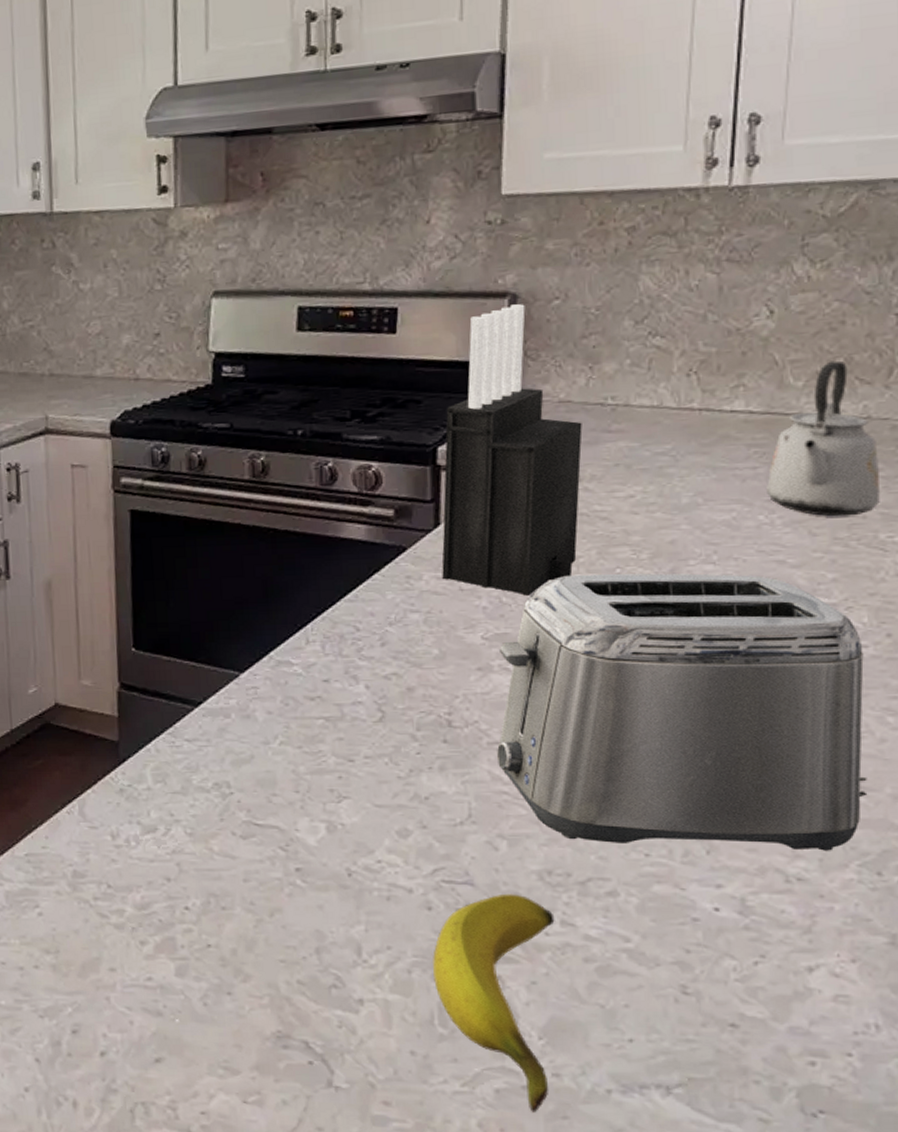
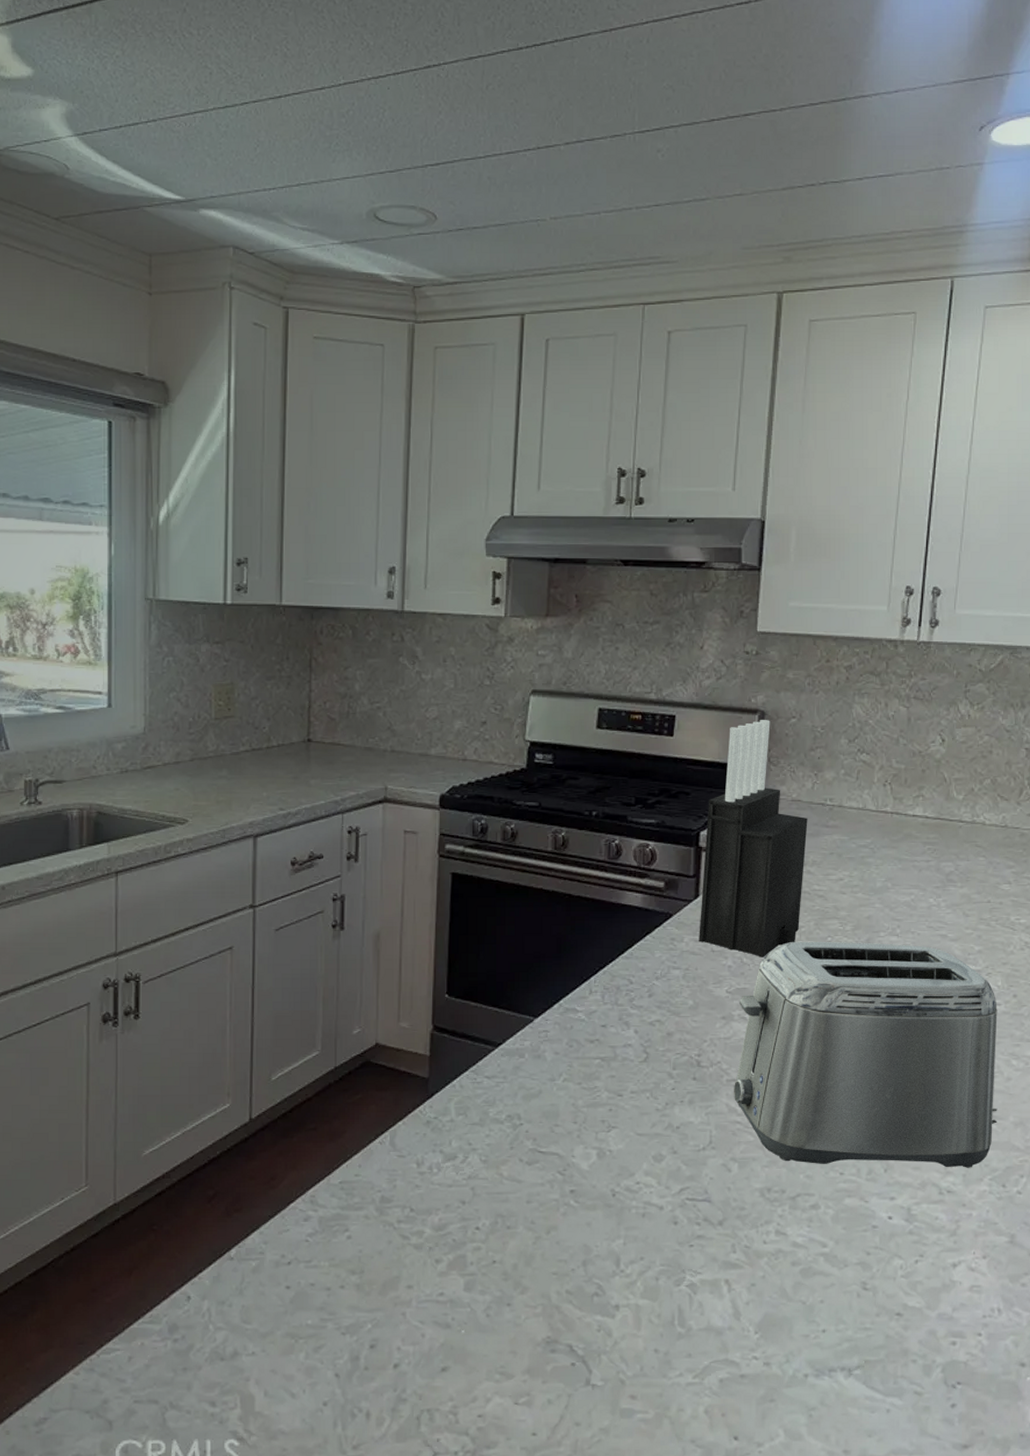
banana: present [433,893,555,1112] -> none [676,1208,771,1398]
kettle: present [767,360,881,517] -> none [936,781,1013,902]

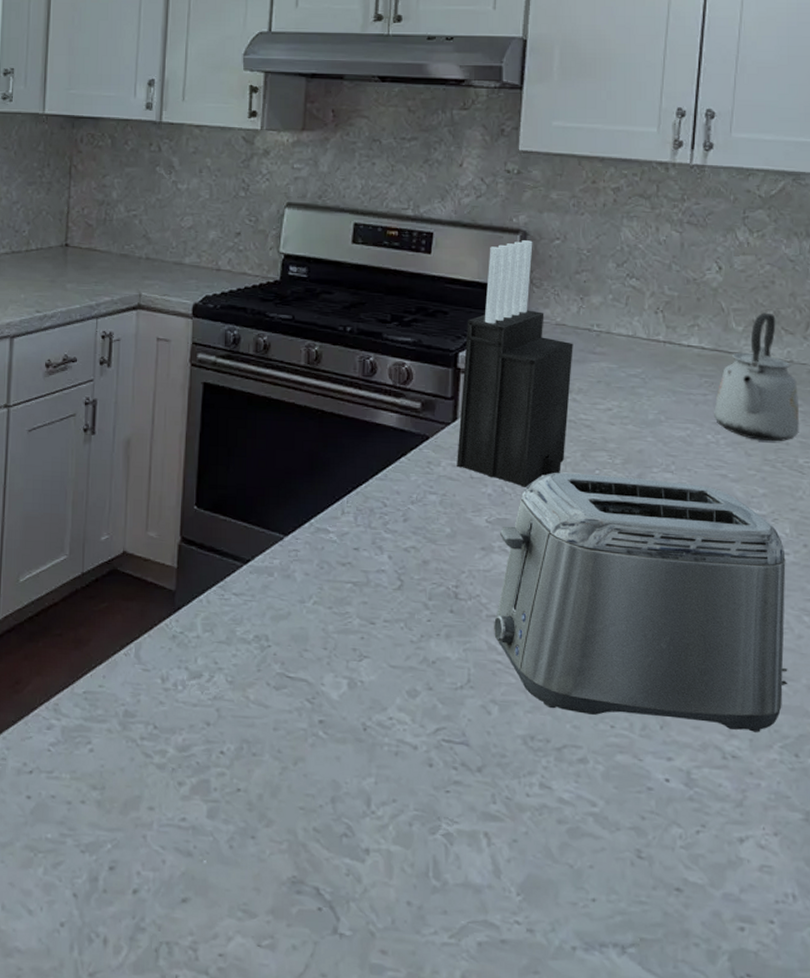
kettle: none [936,781,1013,902] -> present [714,312,800,442]

